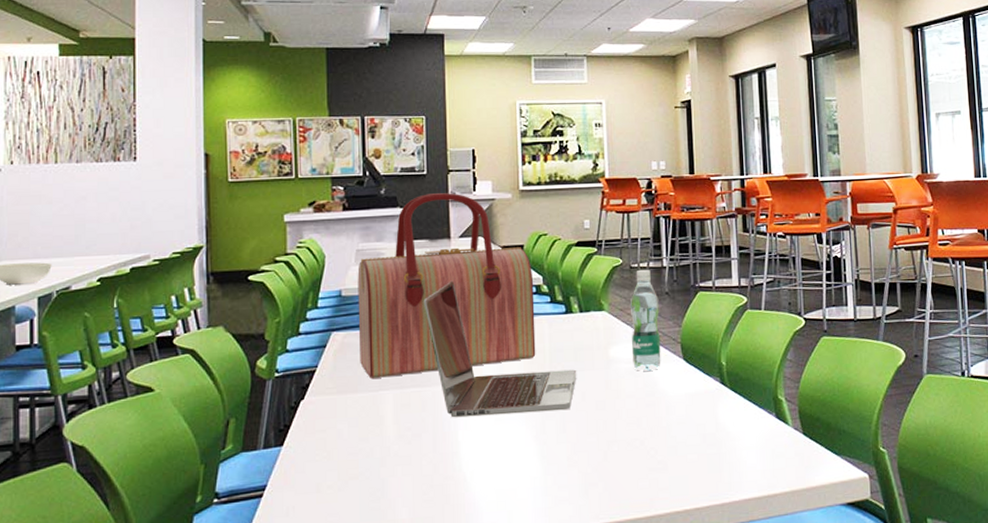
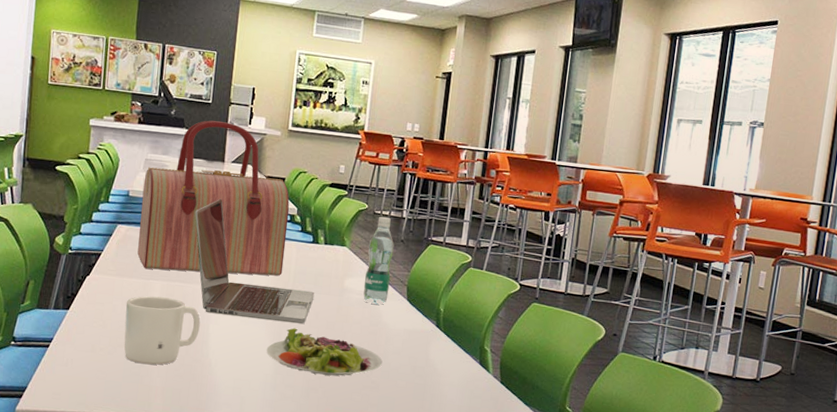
mug: none [353,408,447,495] -> present [124,296,201,365]
salad plate: none [530,416,667,466] -> present [266,328,383,376]

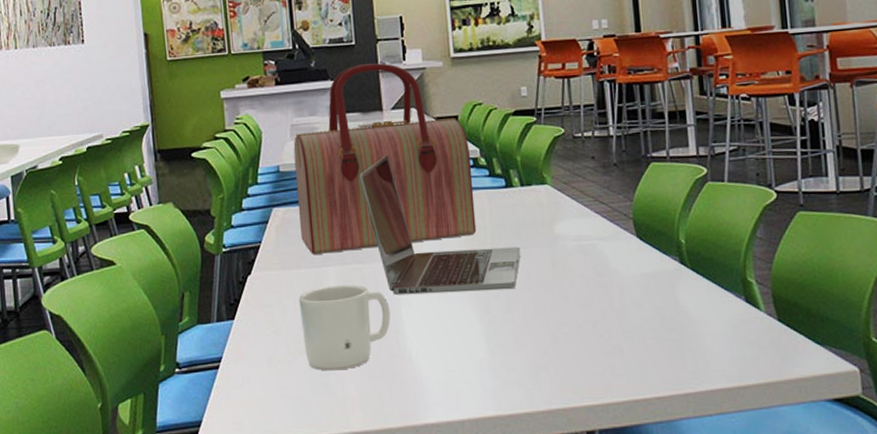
salad plate: present [266,328,383,376] -> none [475,295,622,349]
bottle: present [363,216,394,305] -> none [575,138,612,249]

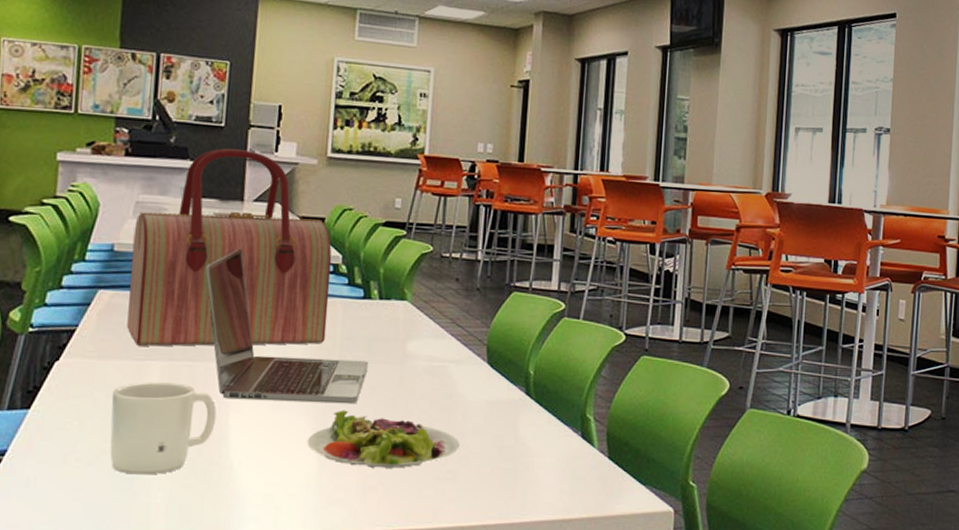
salad plate: none [475,295,622,349] -> present [307,409,460,468]

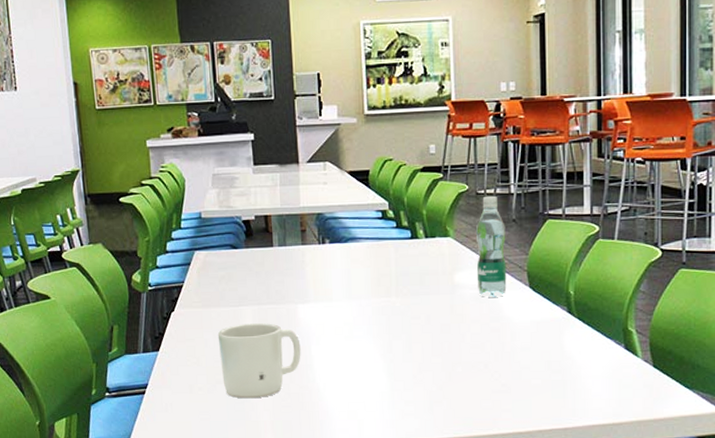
handbag: present [127,148,332,347] -> none [214,118,383,295]
laptop: present [205,248,369,404] -> none [275,204,423,334]
salad plate: present [307,409,460,468] -> none [378,337,511,385]
bottle: none [432,260,469,372] -> present [476,195,507,297]

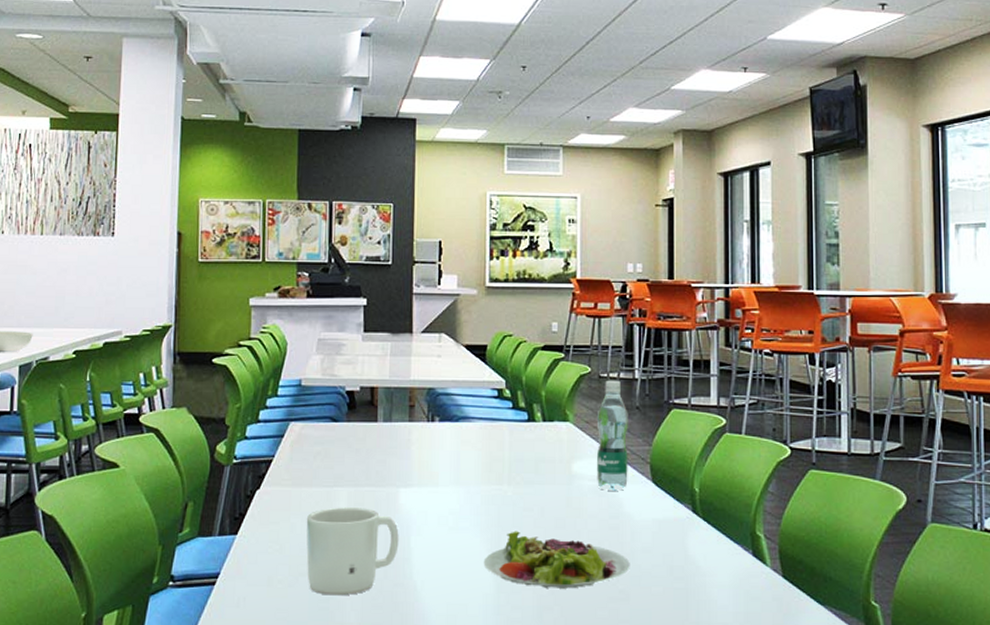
salad plate: none [378,337,511,385] -> present [483,531,630,589]

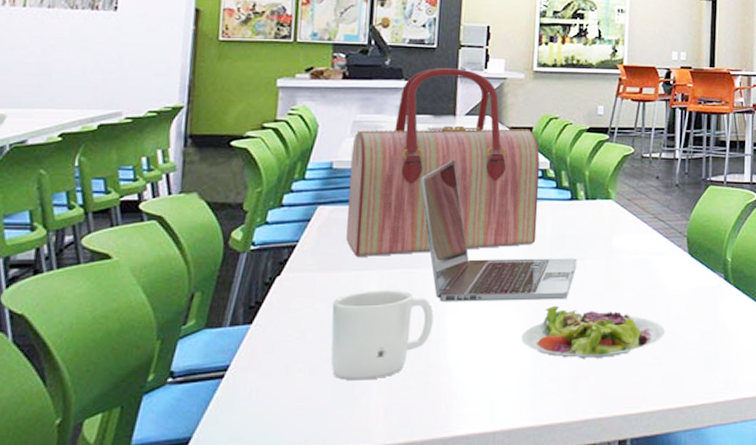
handbag: none [316,285,496,474] -> present [346,68,540,257]
laptop: none [382,377,537,525] -> present [420,159,577,303]
bottle: present [597,380,628,491] -> none [636,159,668,263]

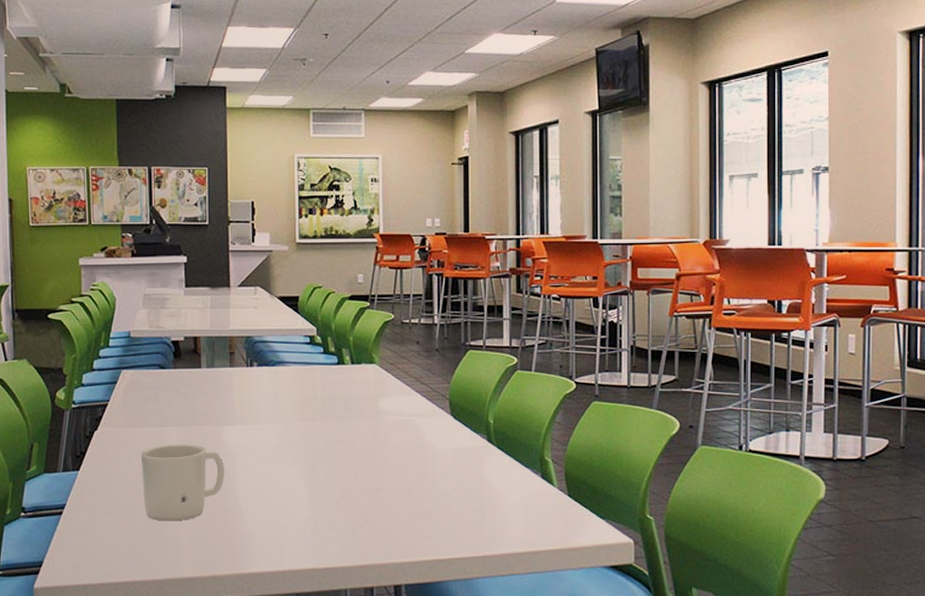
handbag: present [346,68,540,257] -> none [145,243,309,415]
laptop: present [420,159,577,303] -> none [204,327,347,456]
salad plate: present [521,305,665,359] -> none [301,461,432,510]

